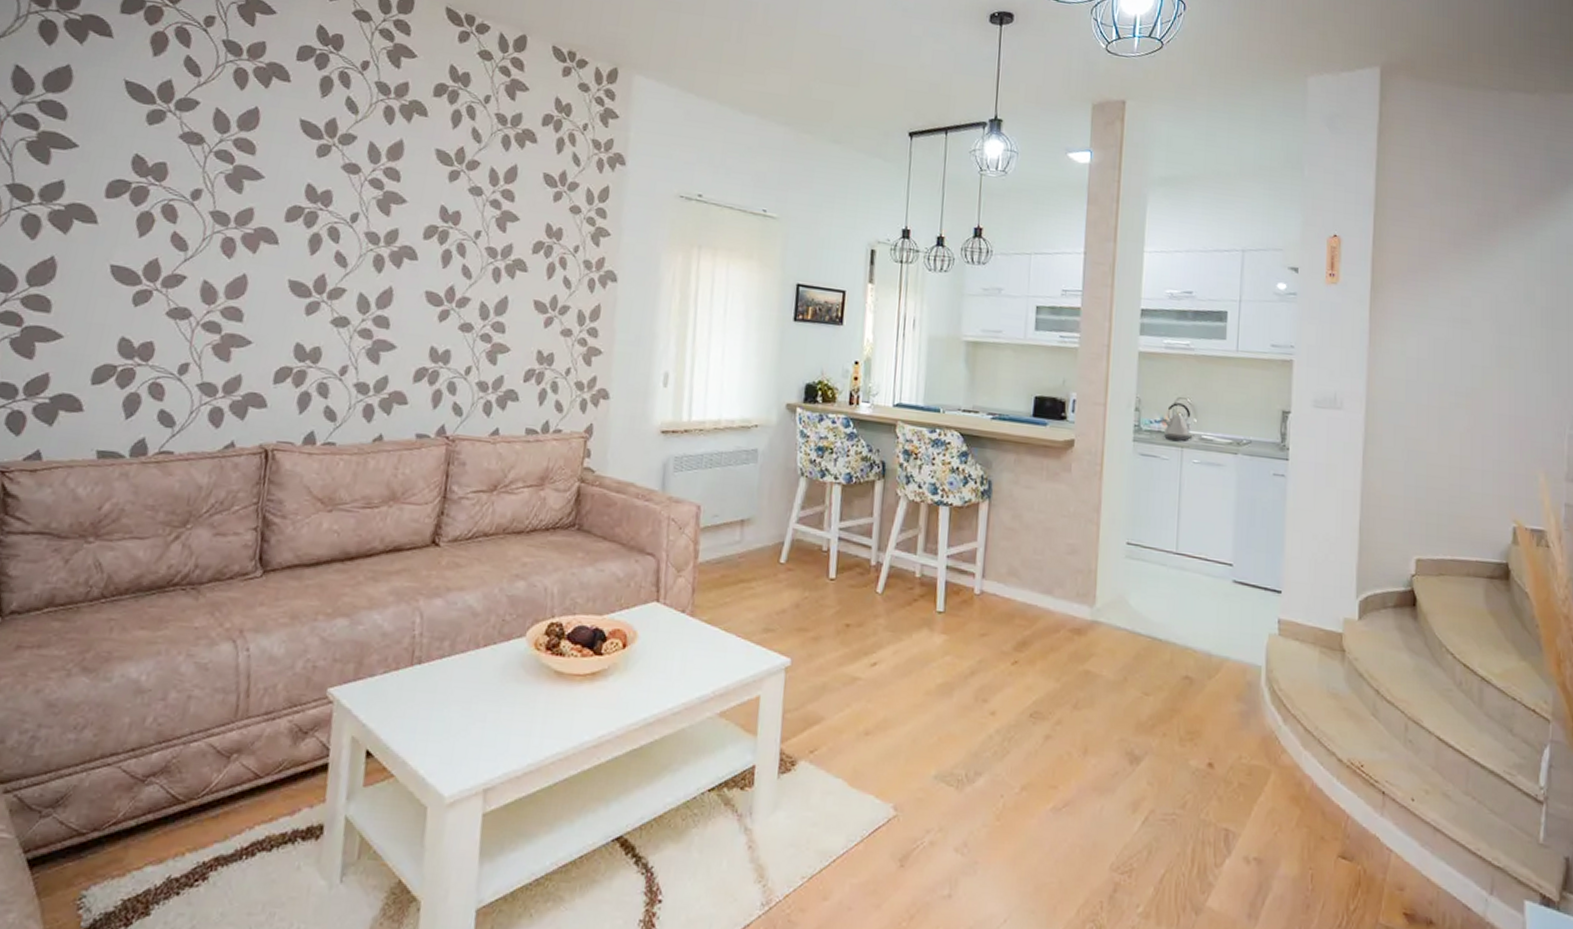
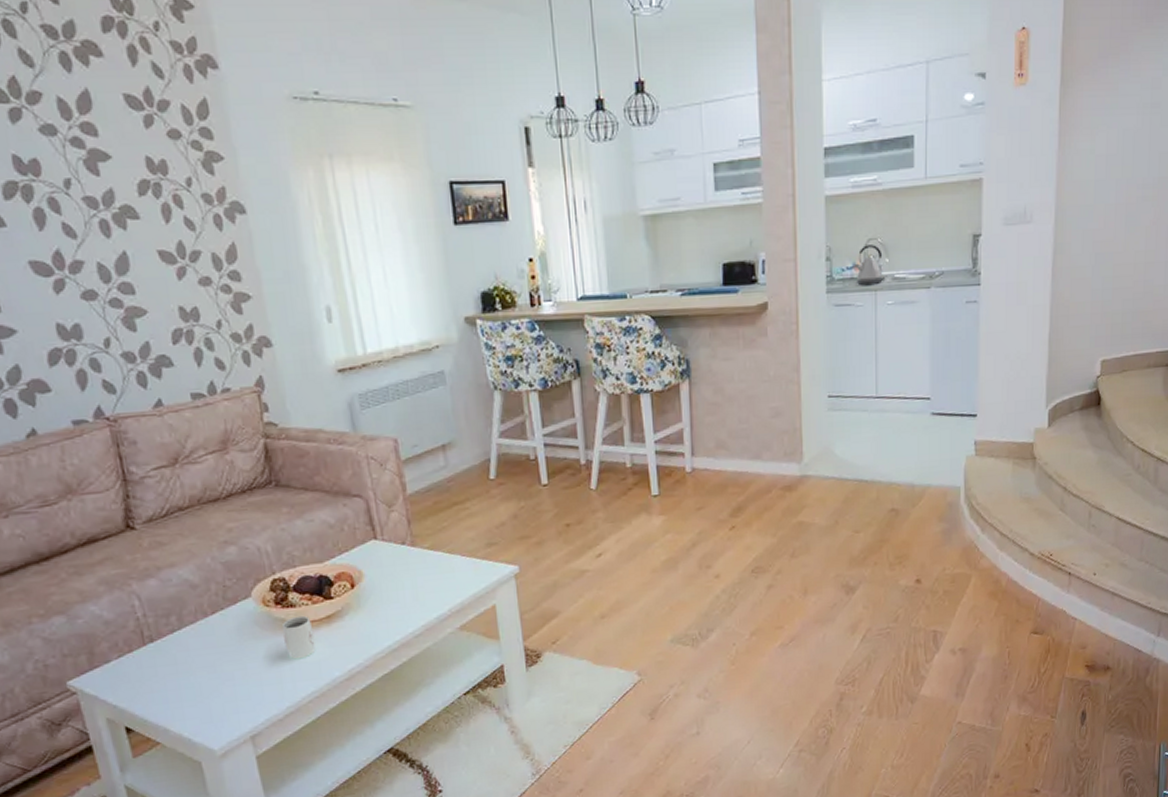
mug: none [543,666,576,714] -> present [281,615,316,660]

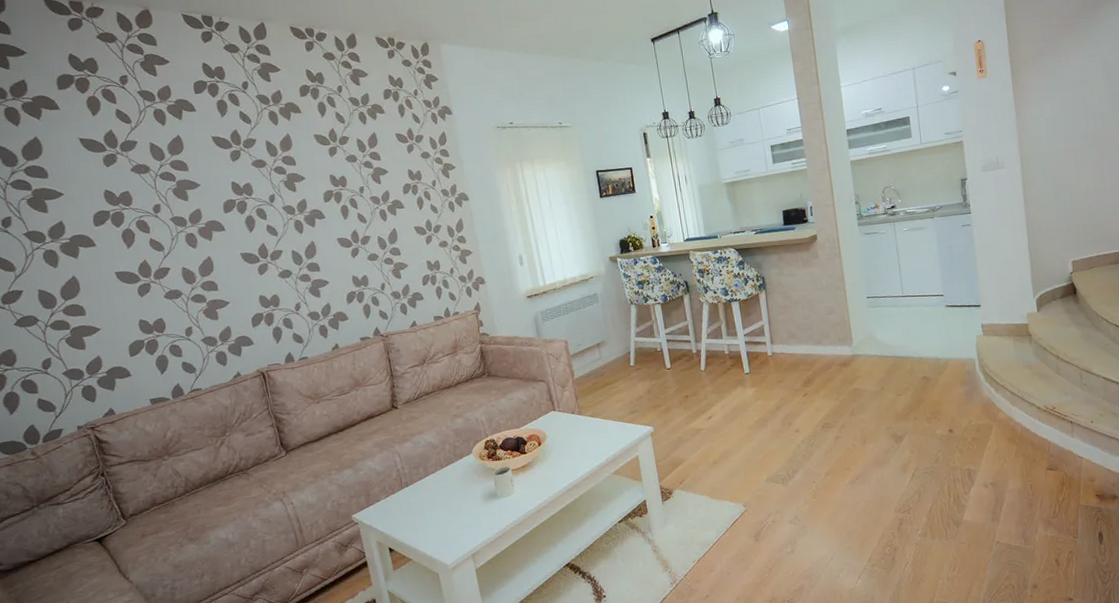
kettle: present [854,245,884,286] -> none [876,191,899,220]

